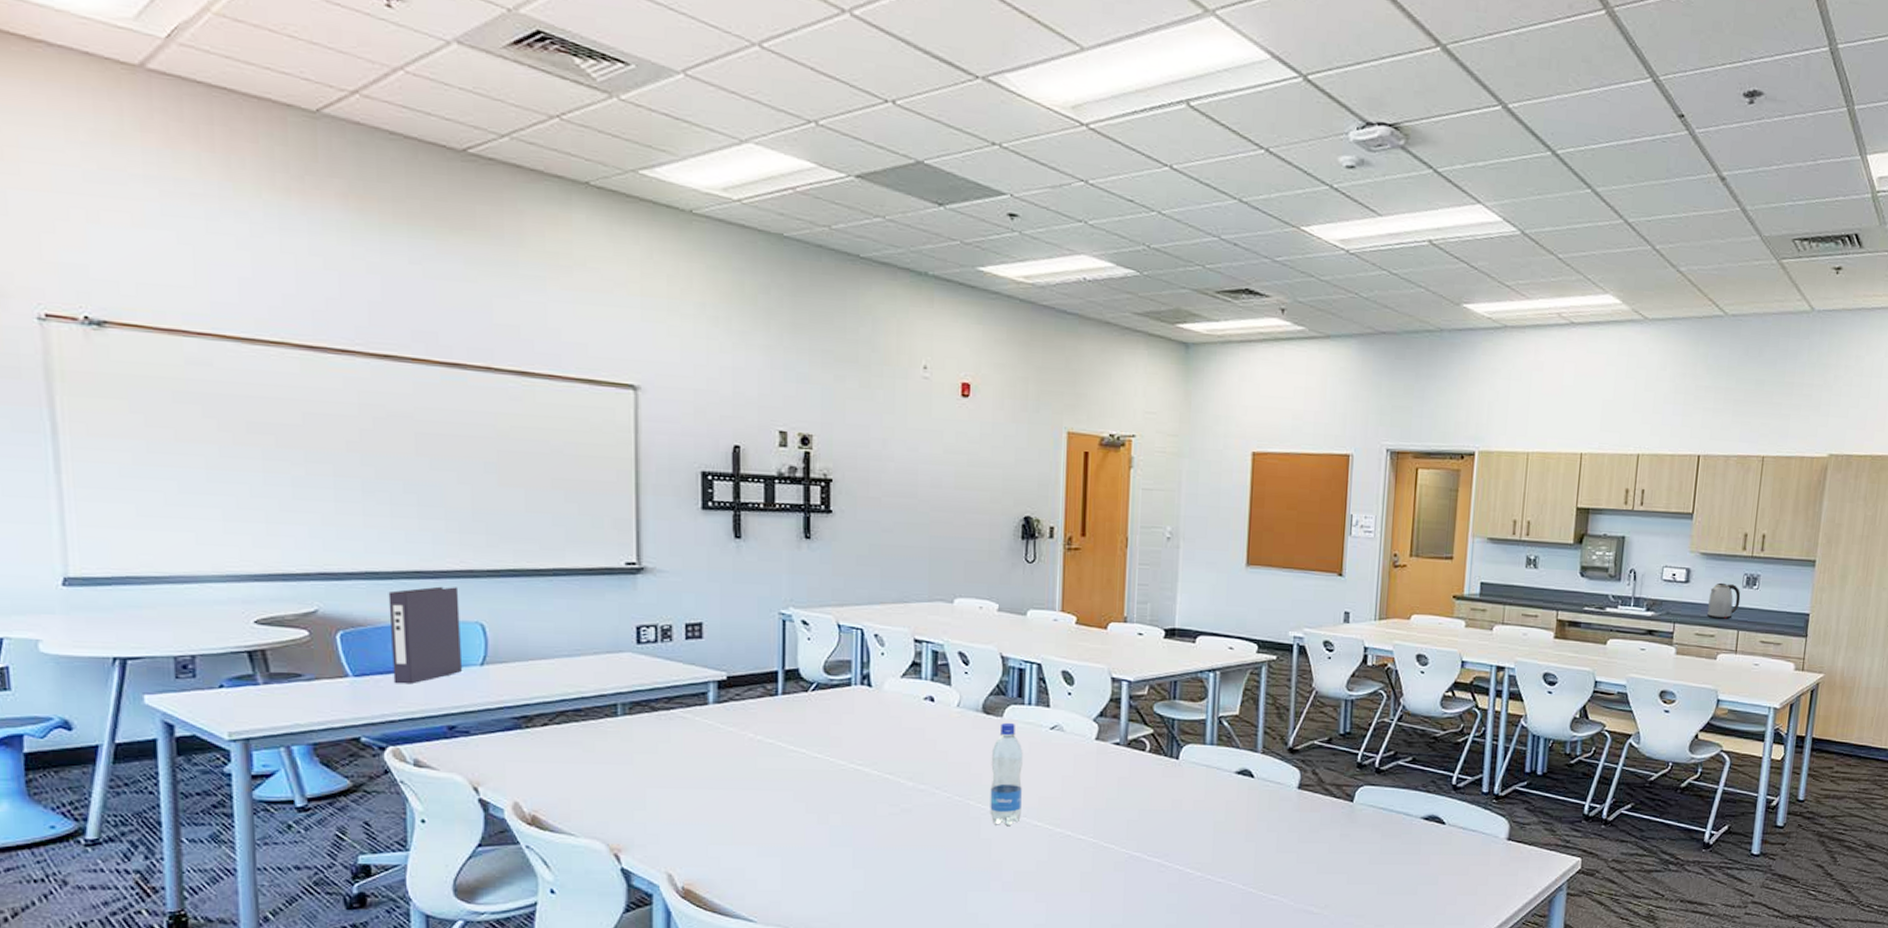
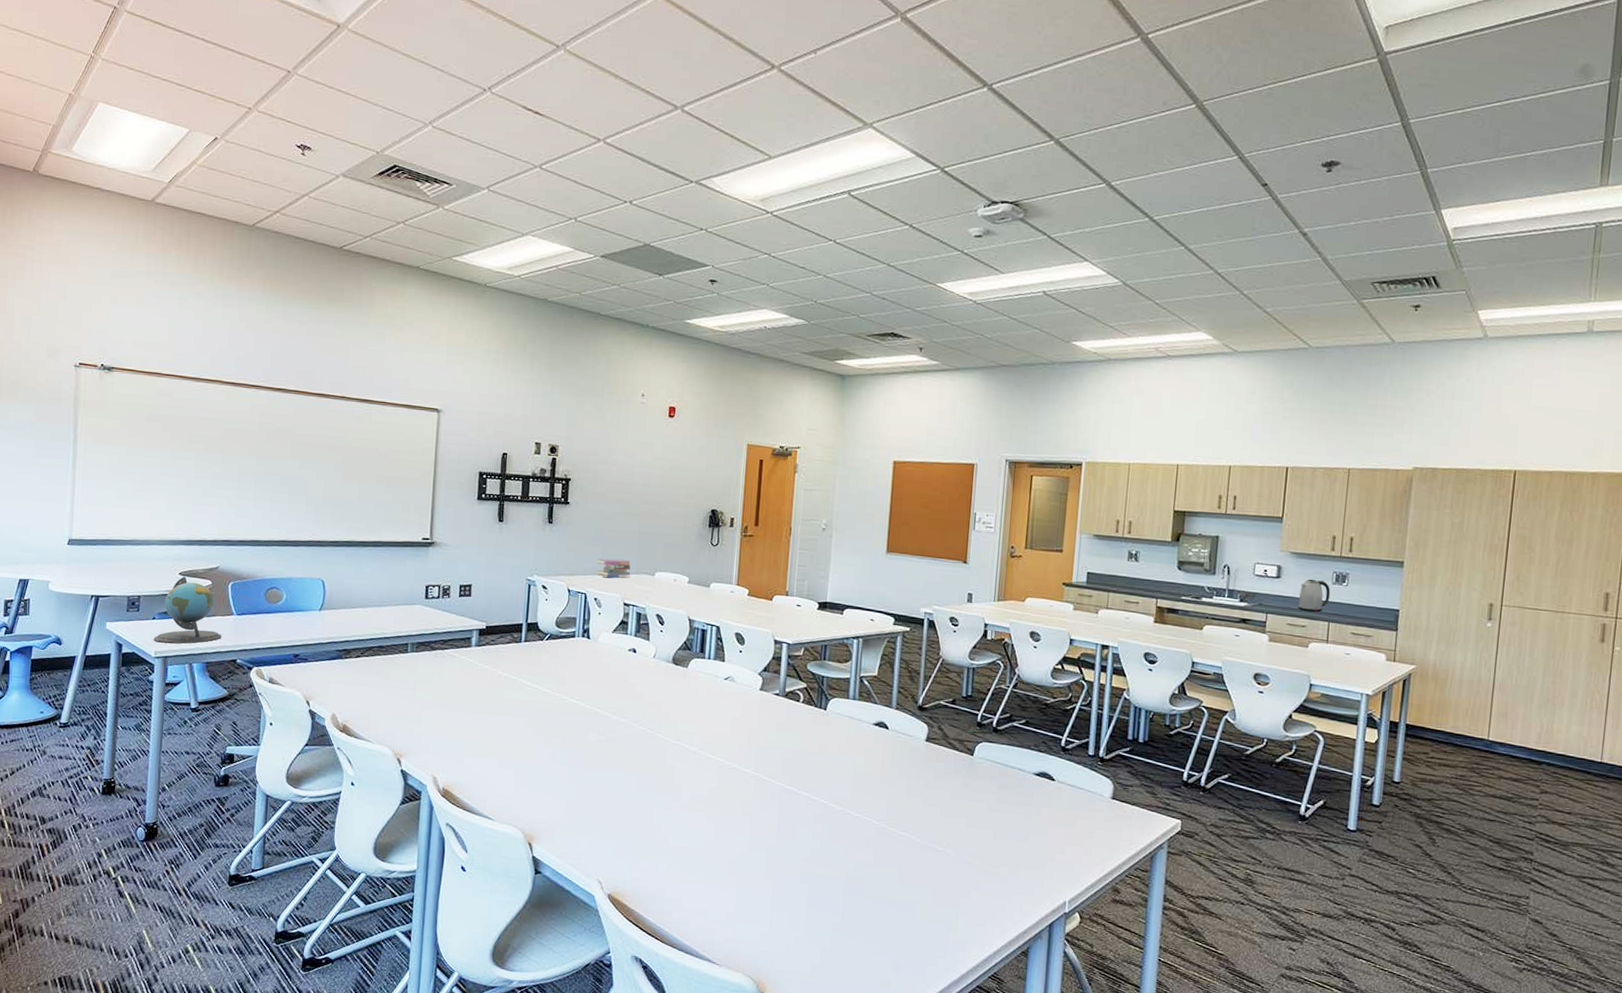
globe: none [224,626,334,720] -> present [153,577,222,644]
binder: present [388,586,463,685] -> none [262,552,310,623]
books: none [872,582,922,608] -> present [594,558,631,578]
bottle: present [990,722,1023,827] -> none [674,672,702,757]

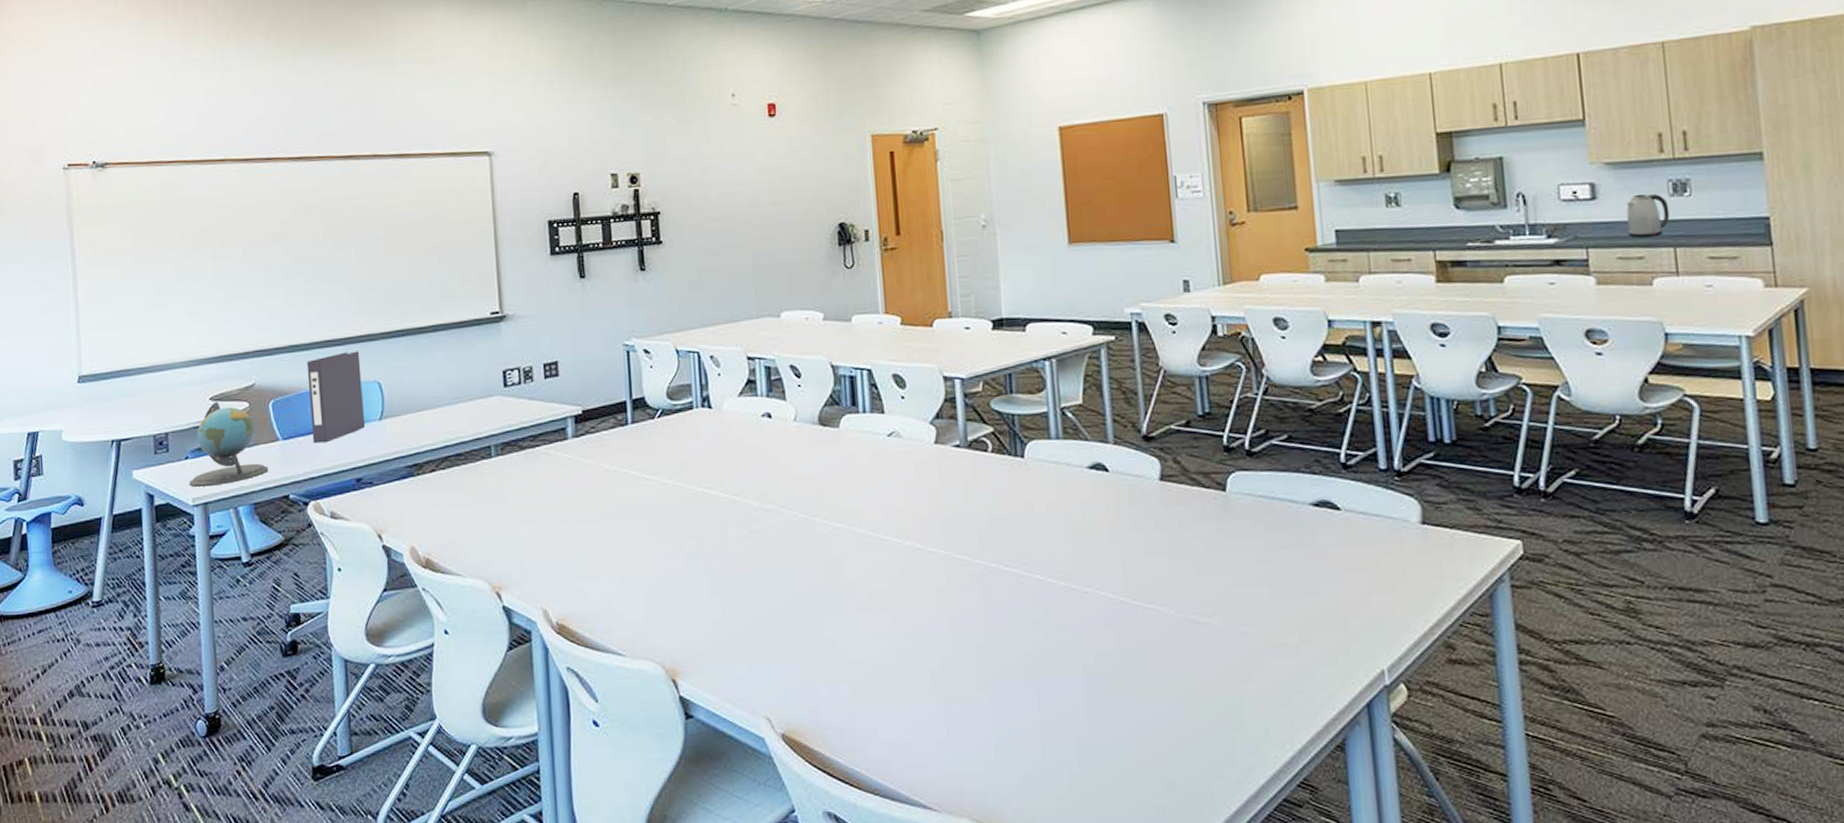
binder: none [262,552,310,623] -> present [306,351,366,444]
books: present [594,558,631,578] -> none [705,302,751,329]

